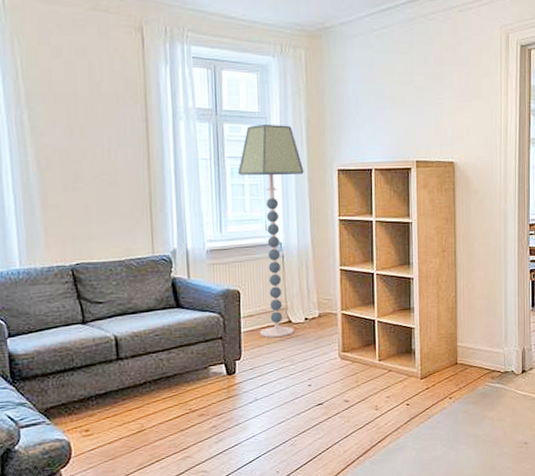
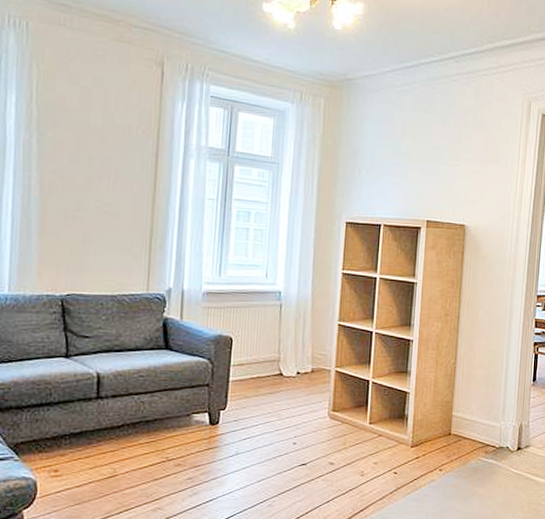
floor lamp: present [237,123,304,338] -> none [243,169,312,390]

